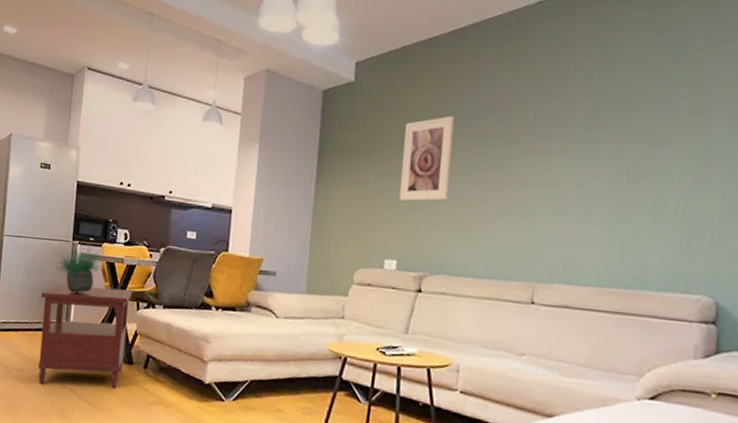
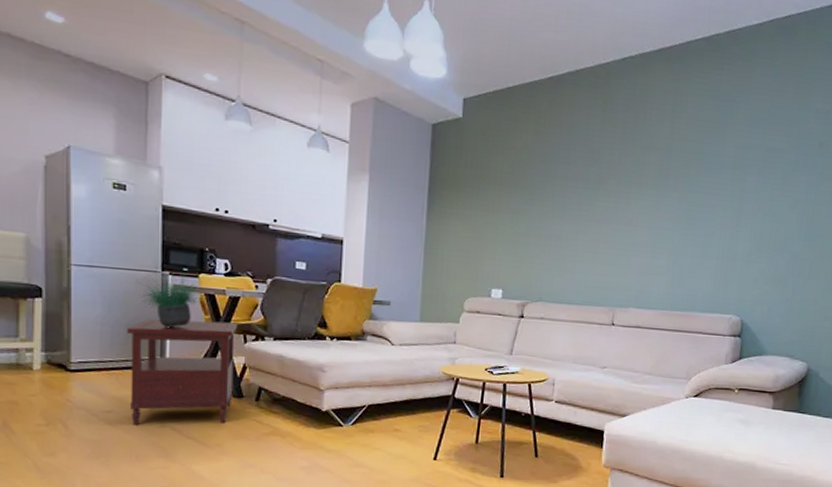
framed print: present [399,115,454,202] -> none [504,157,552,236]

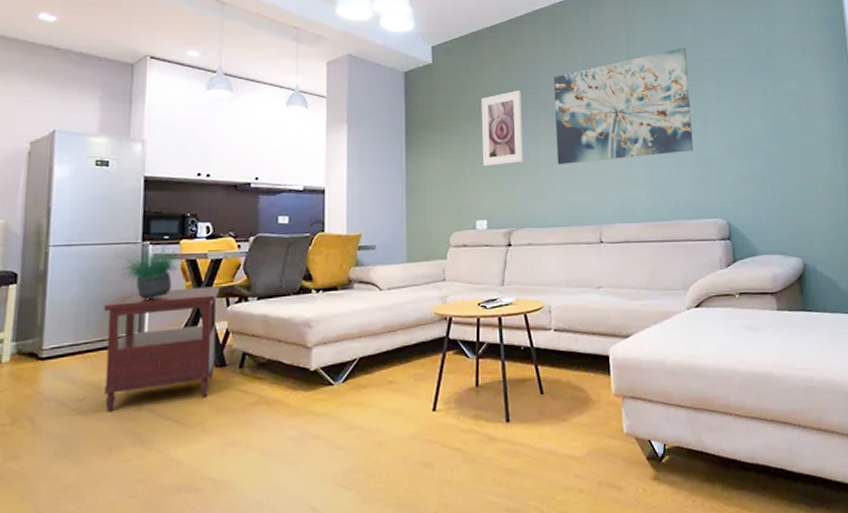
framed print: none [504,157,552,236] -> present [481,90,523,167]
wall art: none [580,130,734,244] -> present [554,48,693,164]

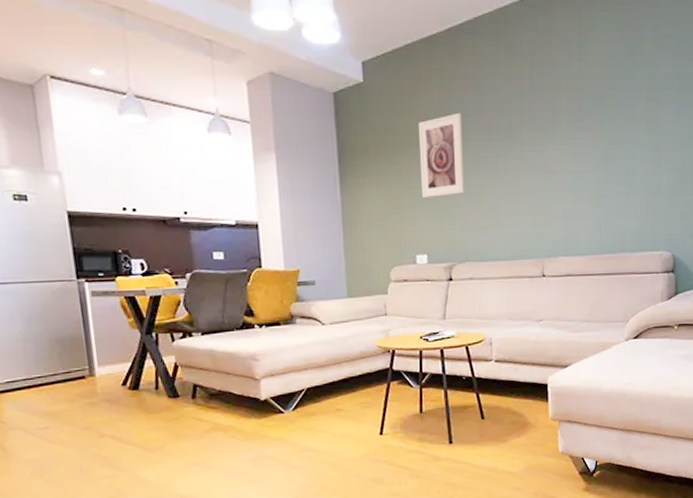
side table: present [104,286,221,413] -> none [50,322,168,439]
potted plant: present [119,241,188,300] -> none [58,279,126,336]
wall art: present [554,48,693,164] -> none [497,62,644,195]

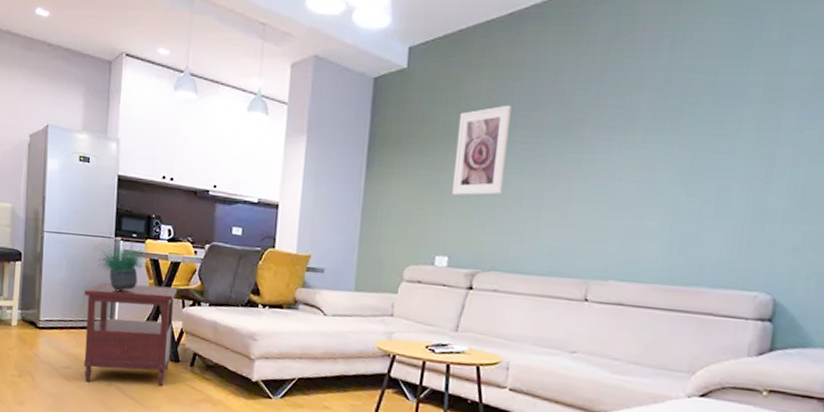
side table: none [50,322,168,439] -> present [84,282,178,387]
potted plant: none [58,279,126,336] -> present [96,239,151,291]

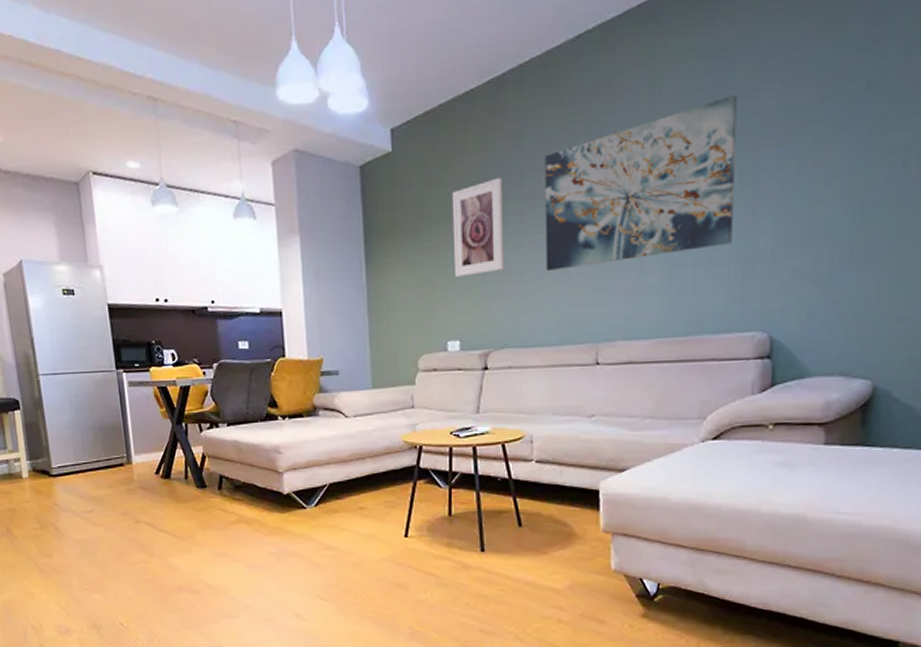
side table: present [84,282,178,387] -> none [94,412,196,523]
potted plant: present [96,239,151,291] -> none [101,369,159,425]
wall art: none [544,54,763,202] -> present [545,95,738,270]

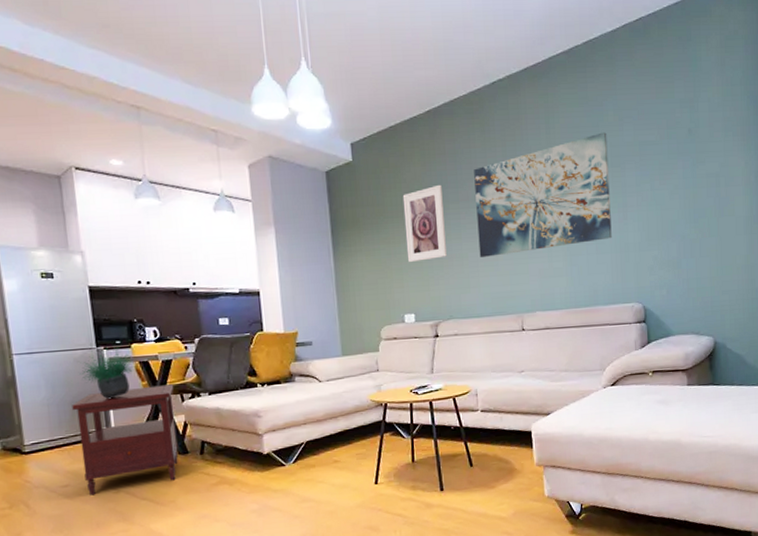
side table: none [94,412,196,523] -> present [72,384,178,496]
potted plant: none [101,369,159,425] -> present [79,346,141,399]

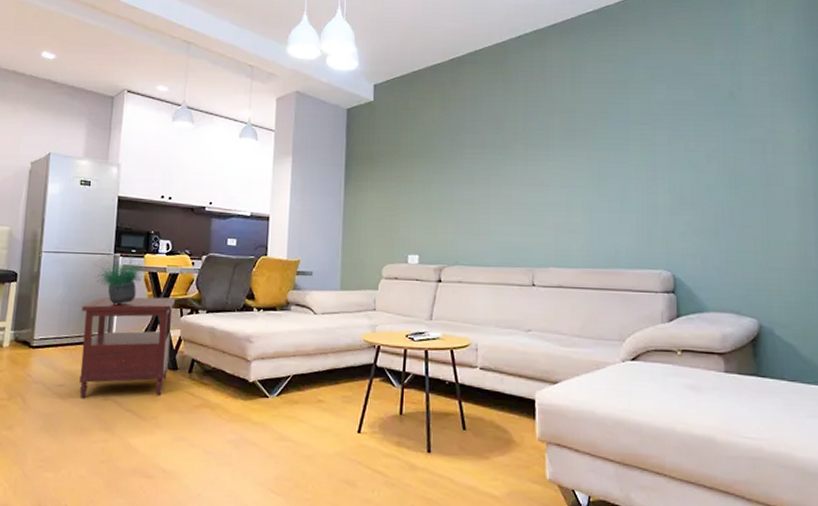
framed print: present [402,184,447,263] -> none [417,129,459,203]
wall art: present [474,132,612,257] -> none [492,89,639,205]

